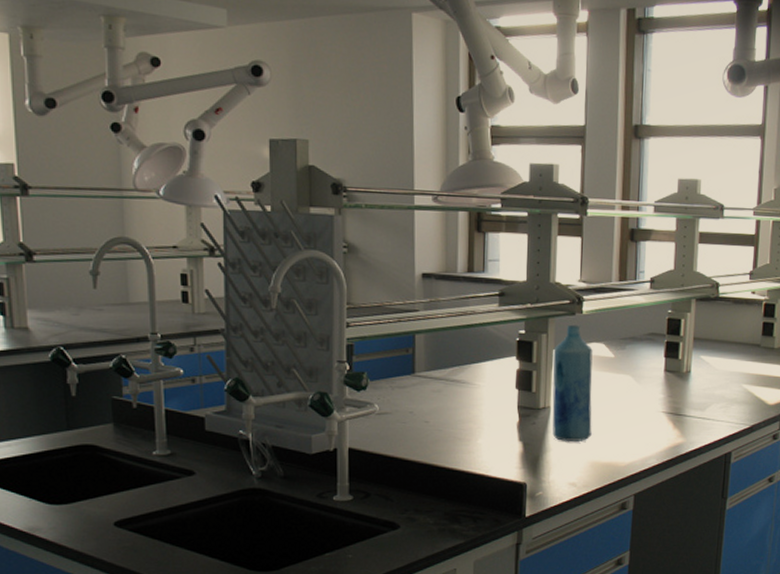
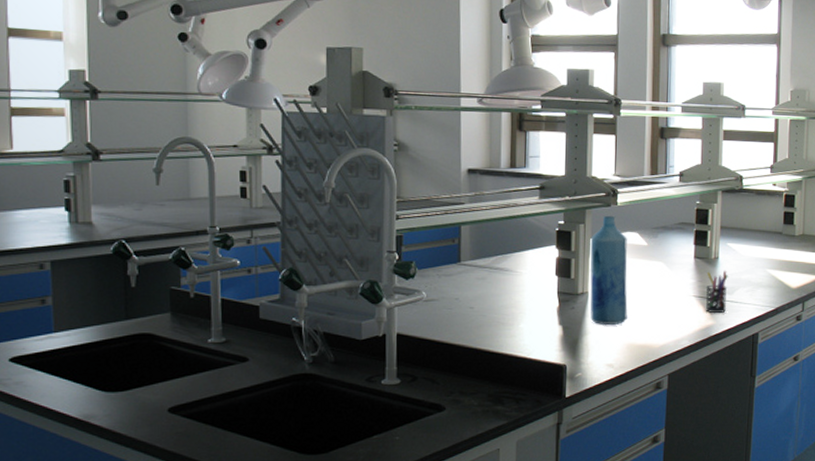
pen holder: none [675,385,700,430] -> present [705,270,728,313]

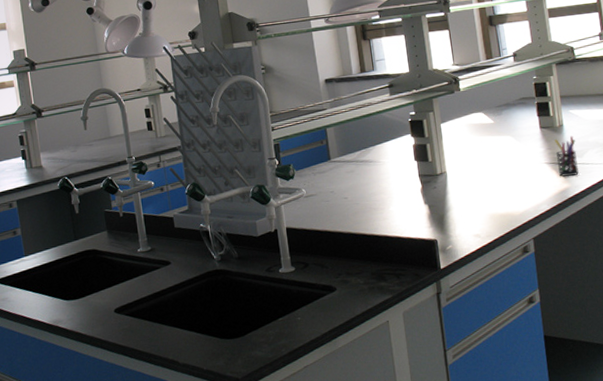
bottle: present [590,215,628,326] -> none [441,100,486,200]

